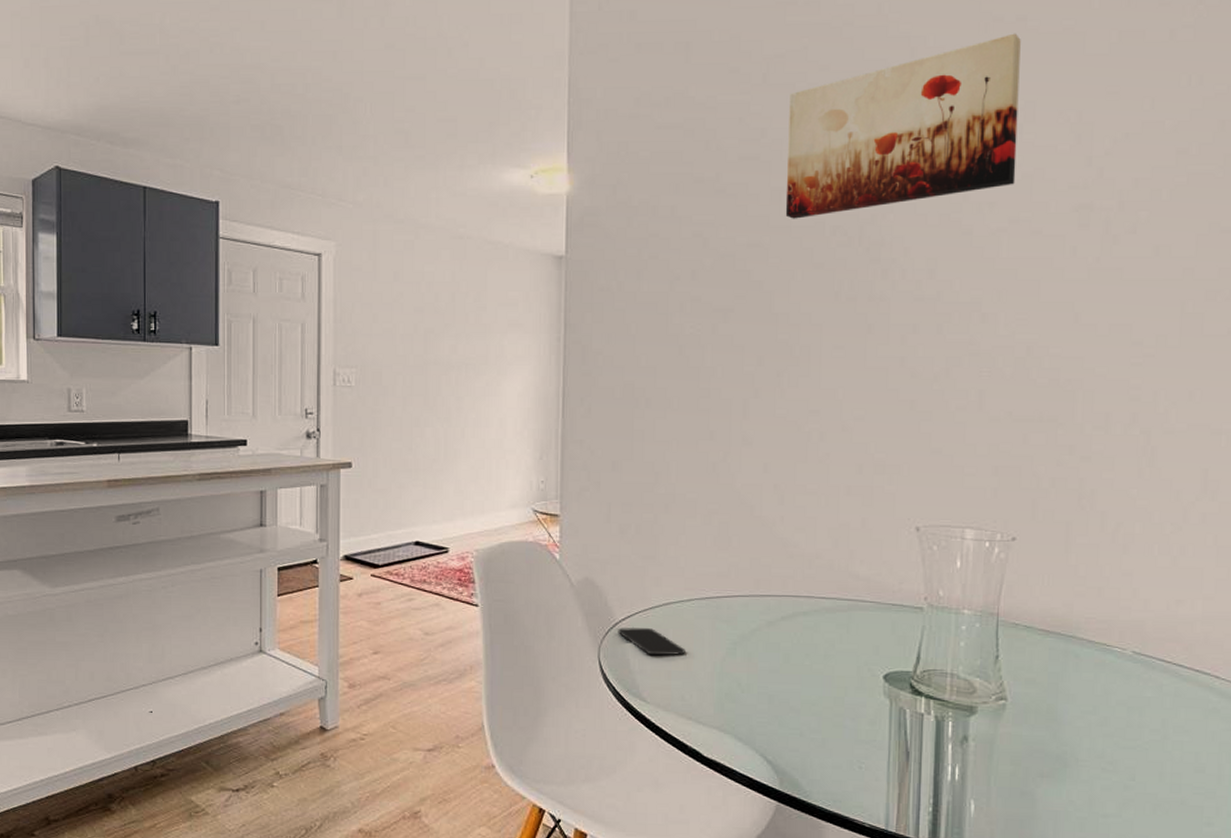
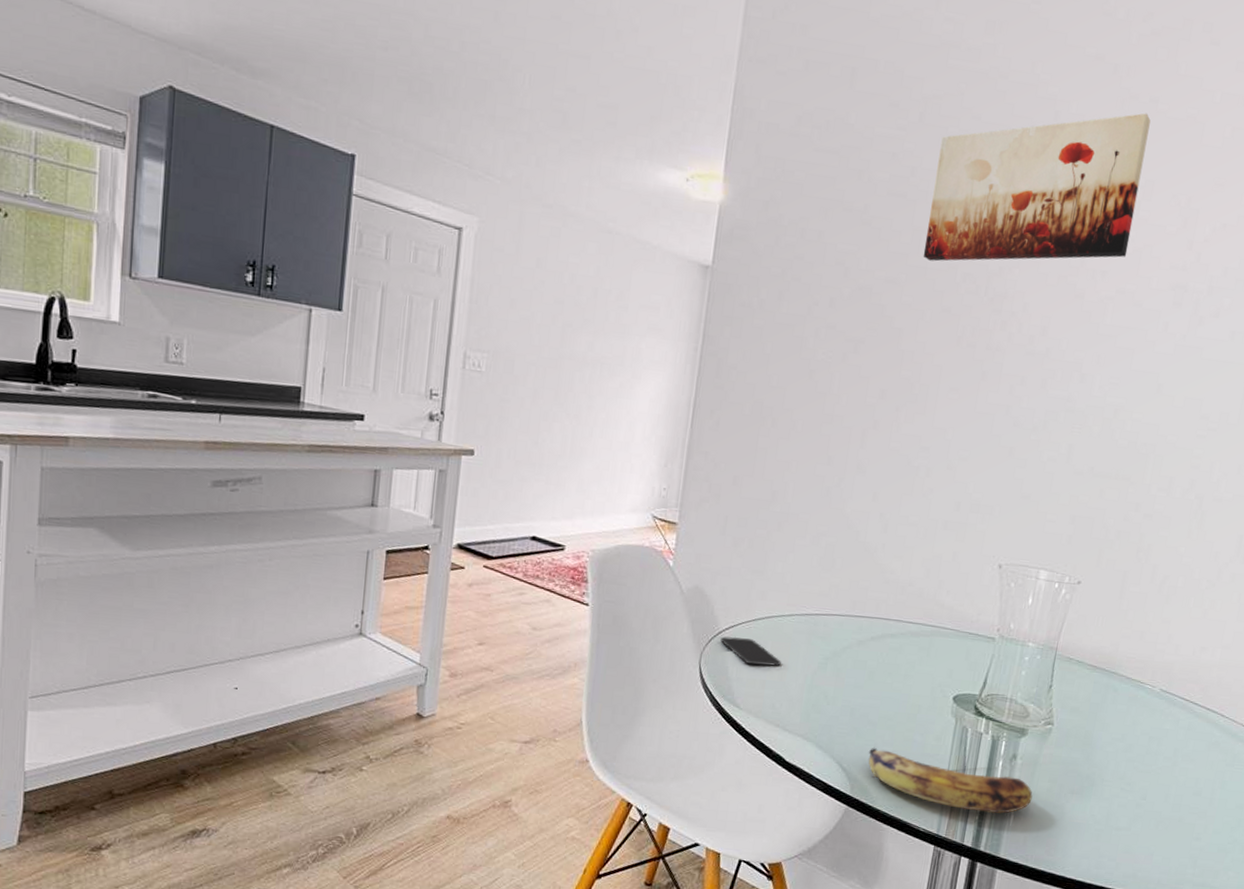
fruit: none [794,737,994,804] -> present [868,748,1033,814]

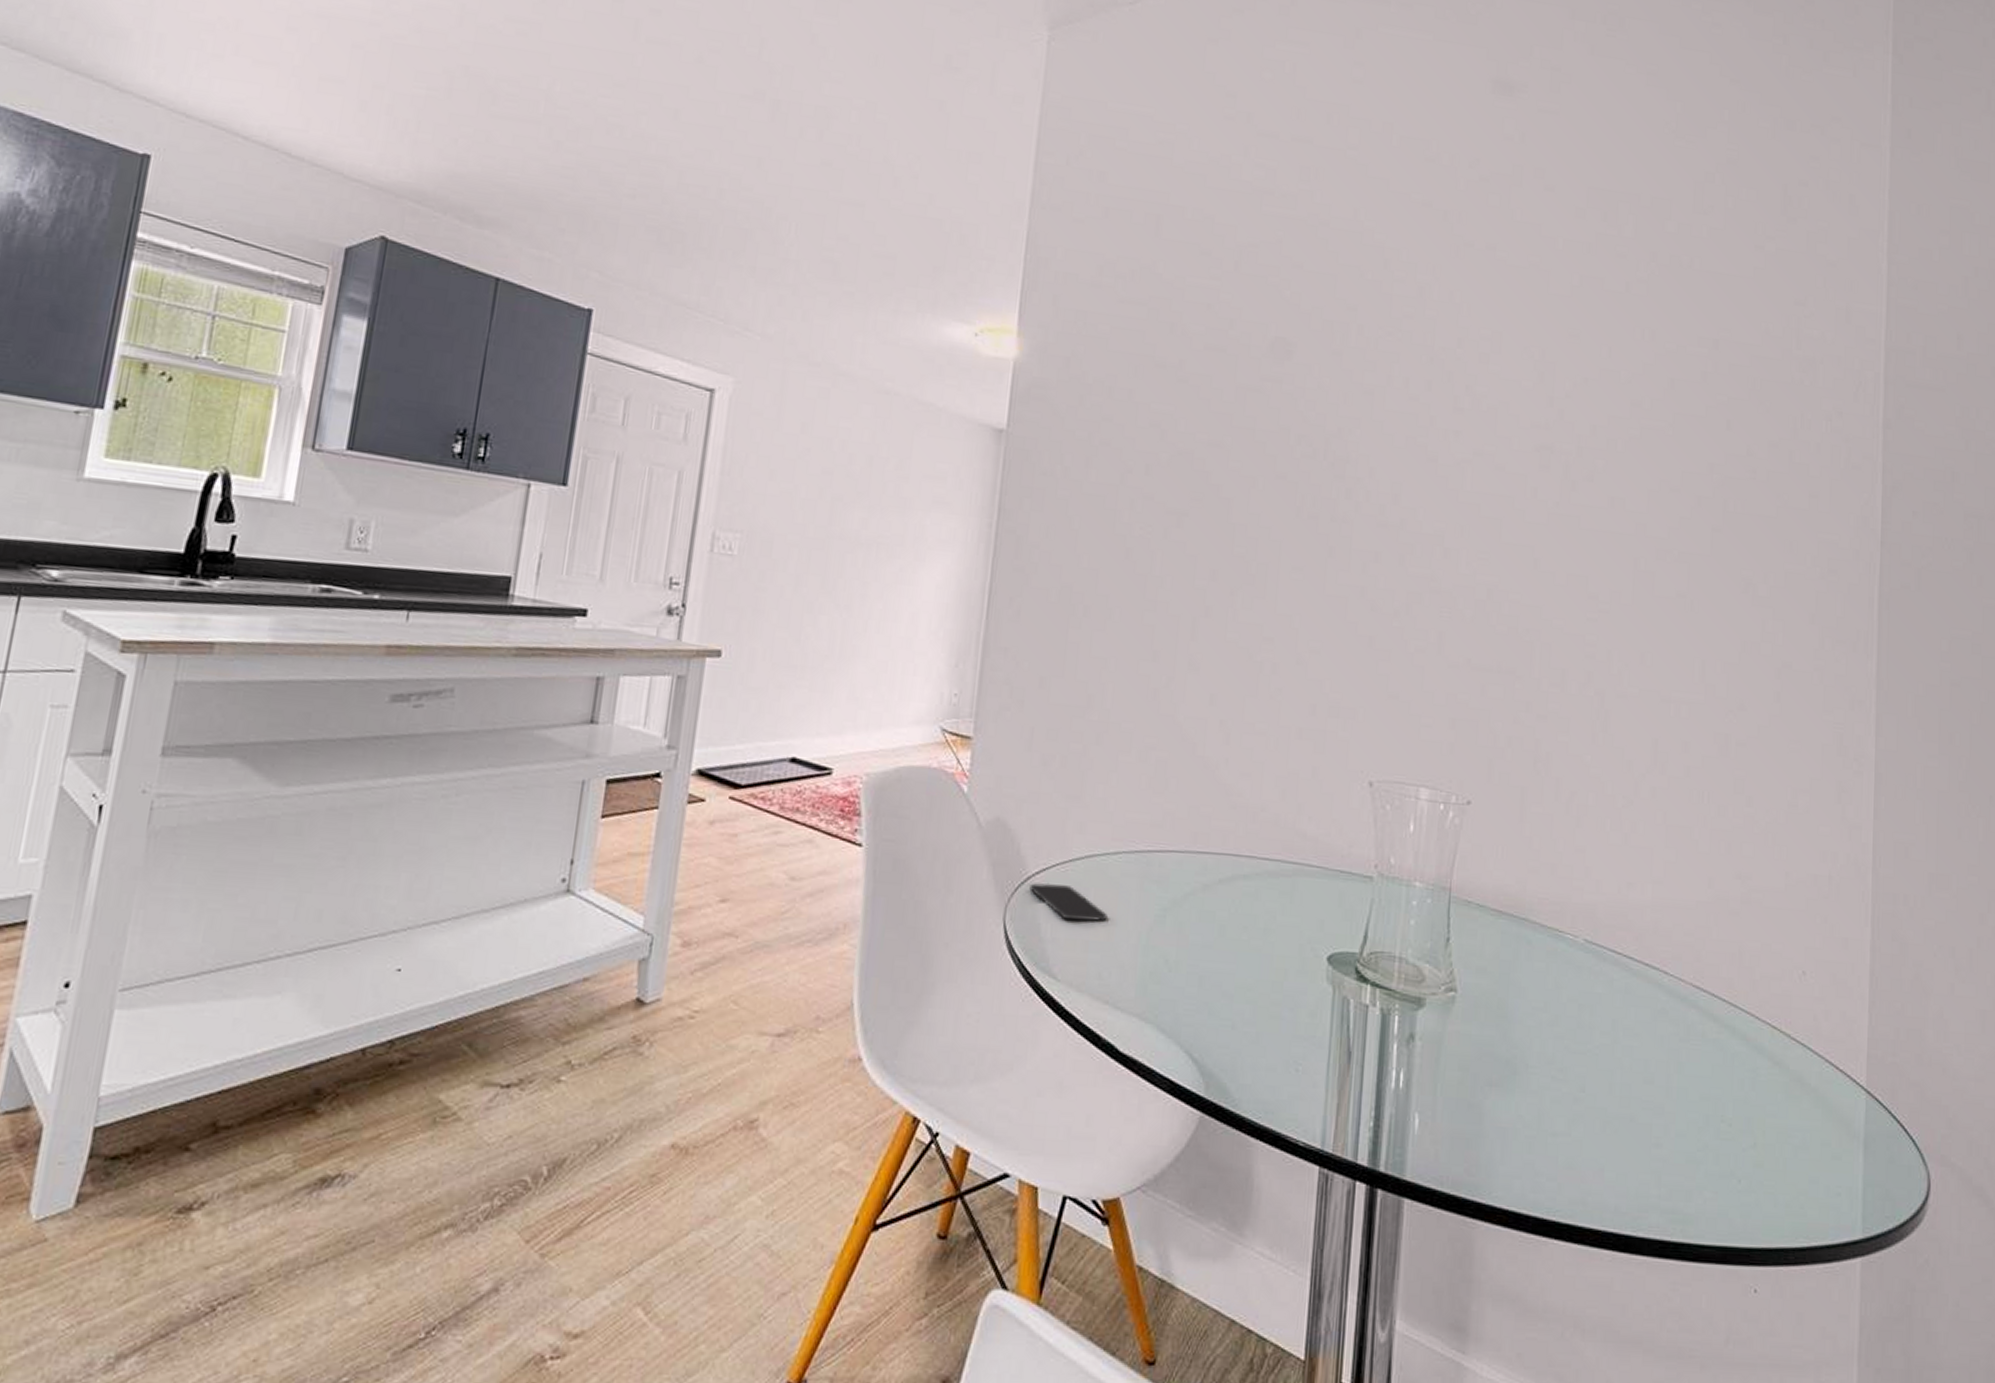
fruit: present [868,748,1033,814] -> none [1224,1030,1440,1118]
wall art: present [923,113,1151,262] -> none [1249,260,1490,422]

